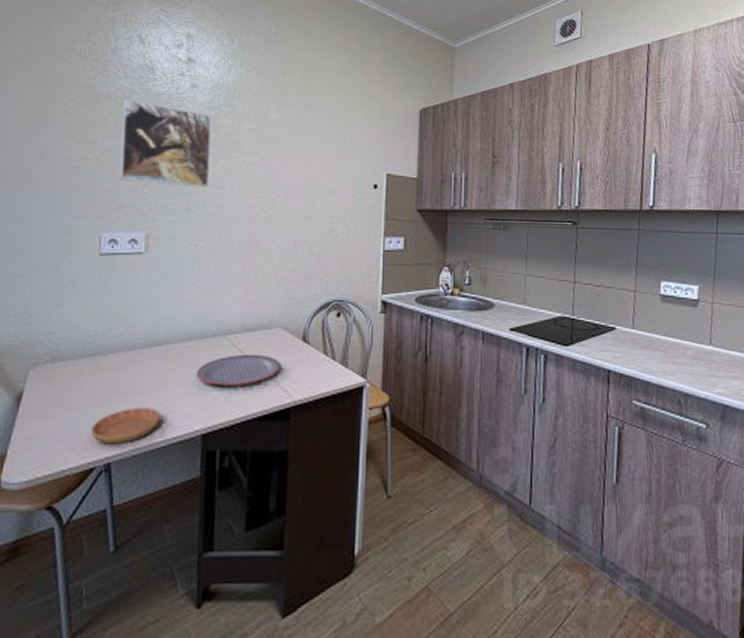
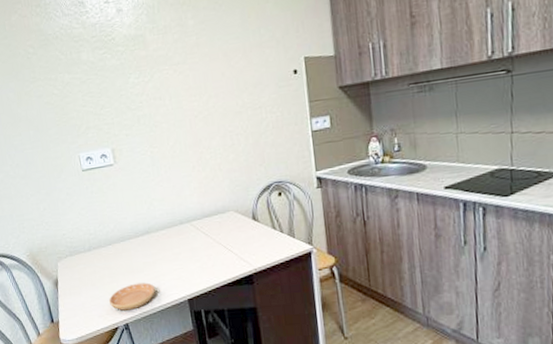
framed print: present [120,99,213,188] -> none [67,34,151,107]
plate: present [196,354,281,385] -> none [174,234,239,262]

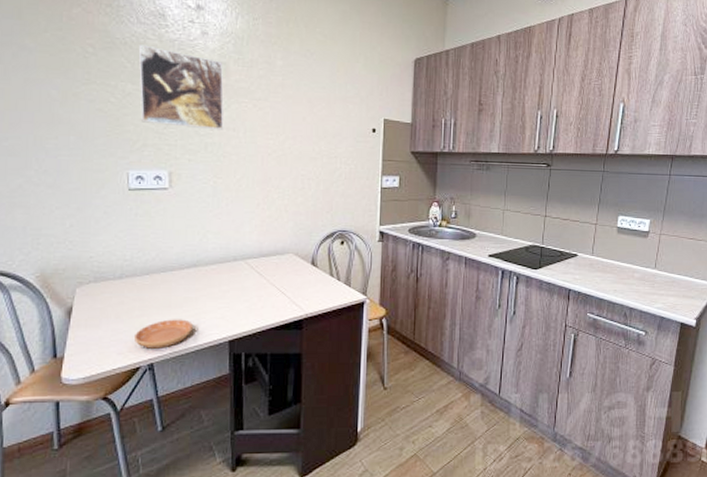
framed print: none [67,34,151,107] -> present [138,44,224,130]

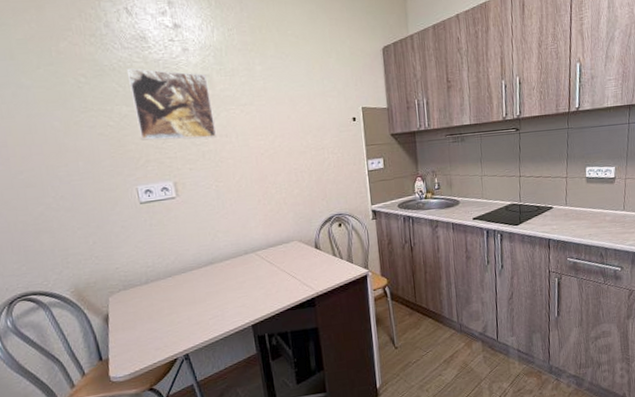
saucer: present [133,319,194,349] -> none [167,311,219,342]

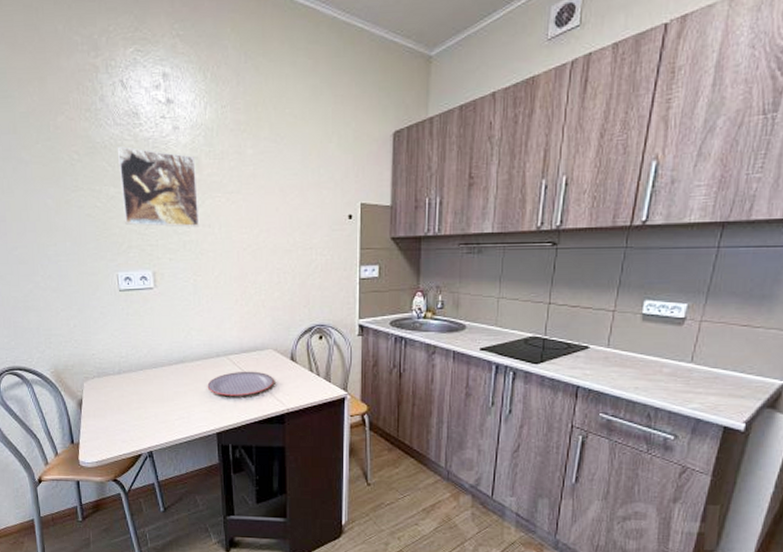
plate: none [238,262,302,290] -> present [207,371,274,396]

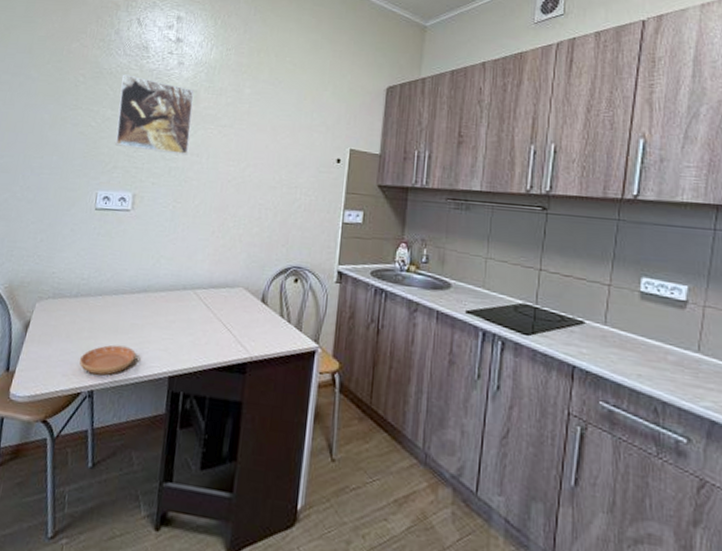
saucer: none [134,411,185,438] -> present [79,345,137,376]
plate: present [207,371,274,396] -> none [167,308,241,337]

